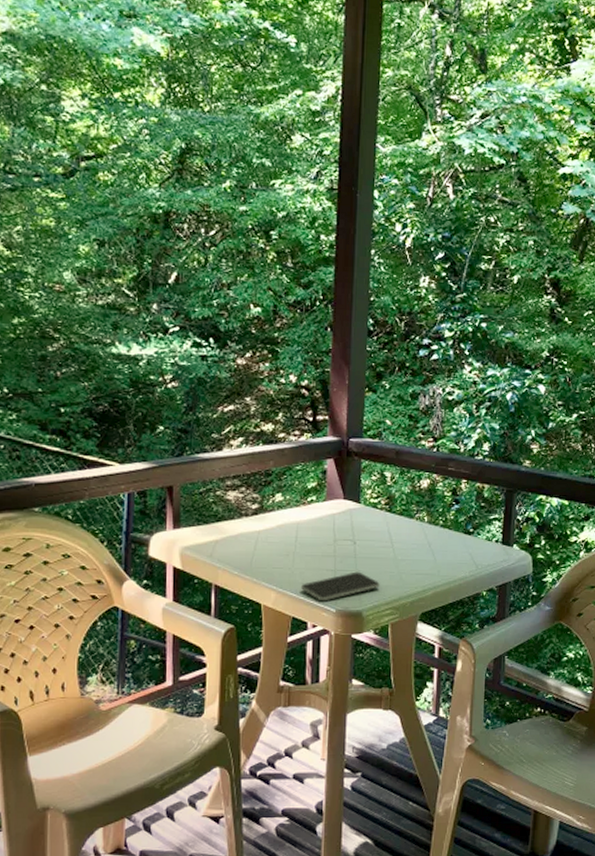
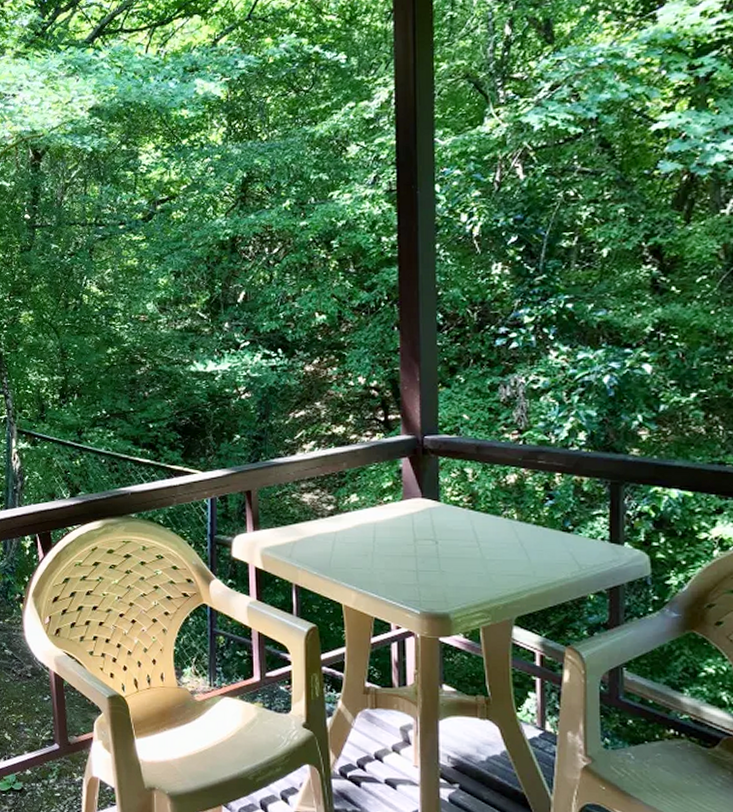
smartphone: present [300,571,380,602] -> none [381,572,467,603]

